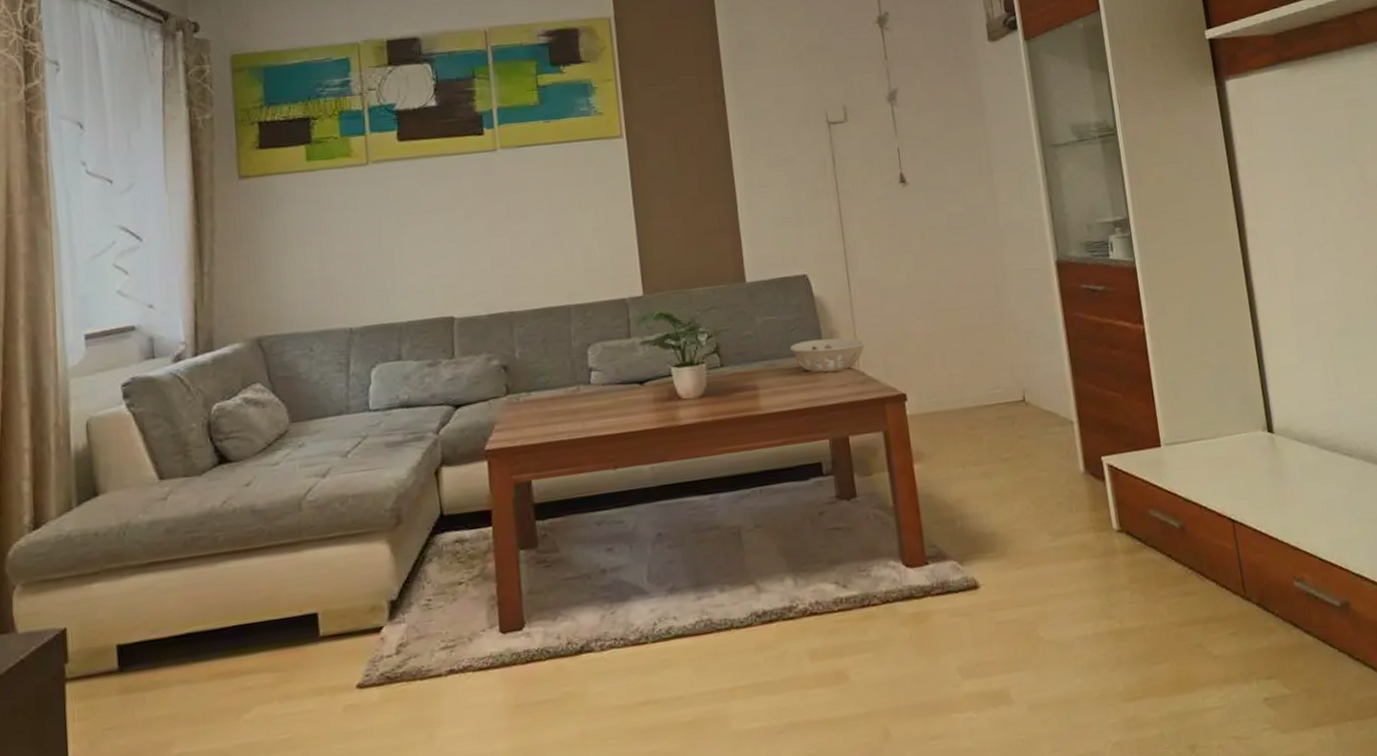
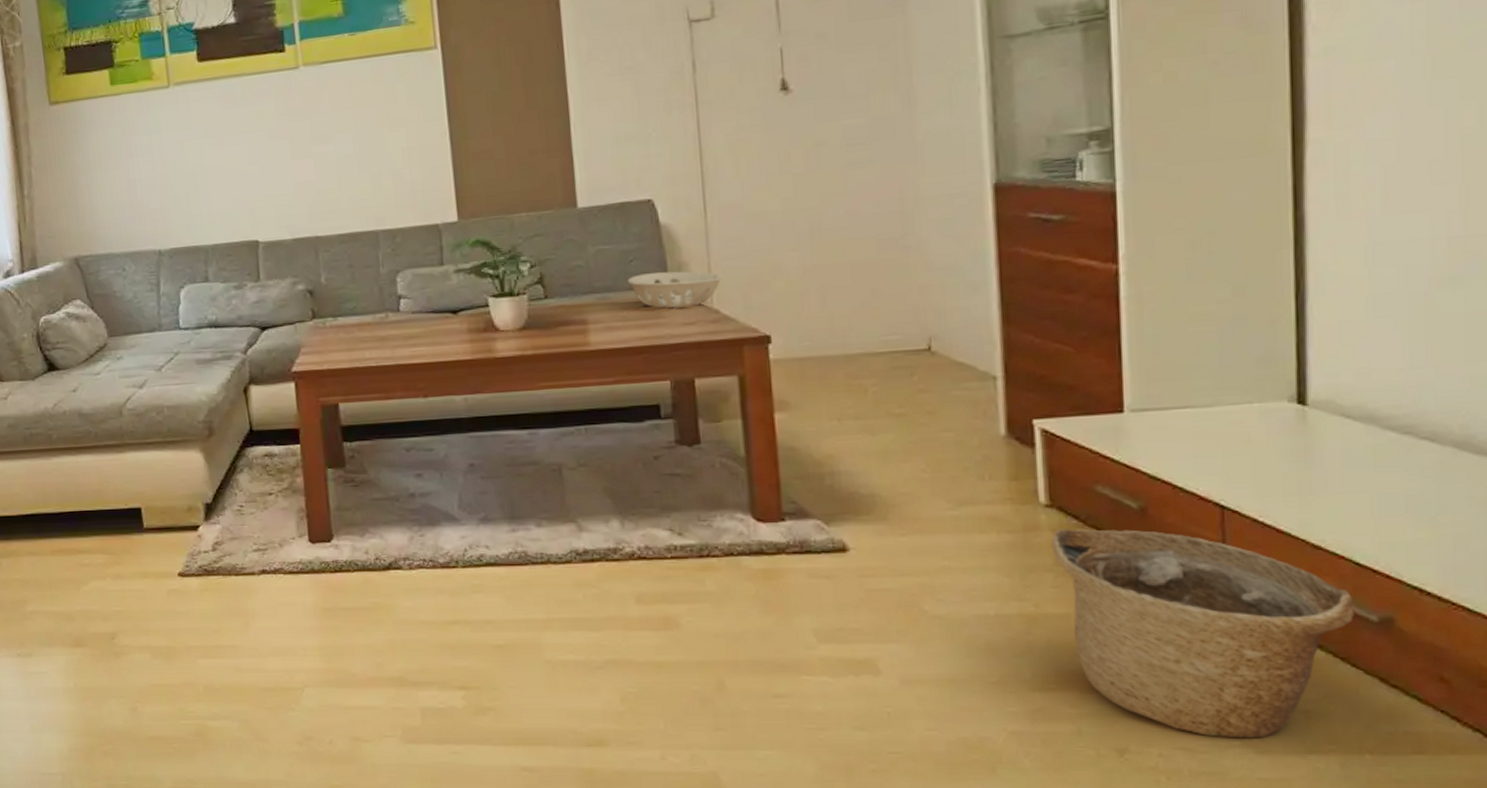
basket: none [1125,546,1326,723] -> present [1051,528,1356,738]

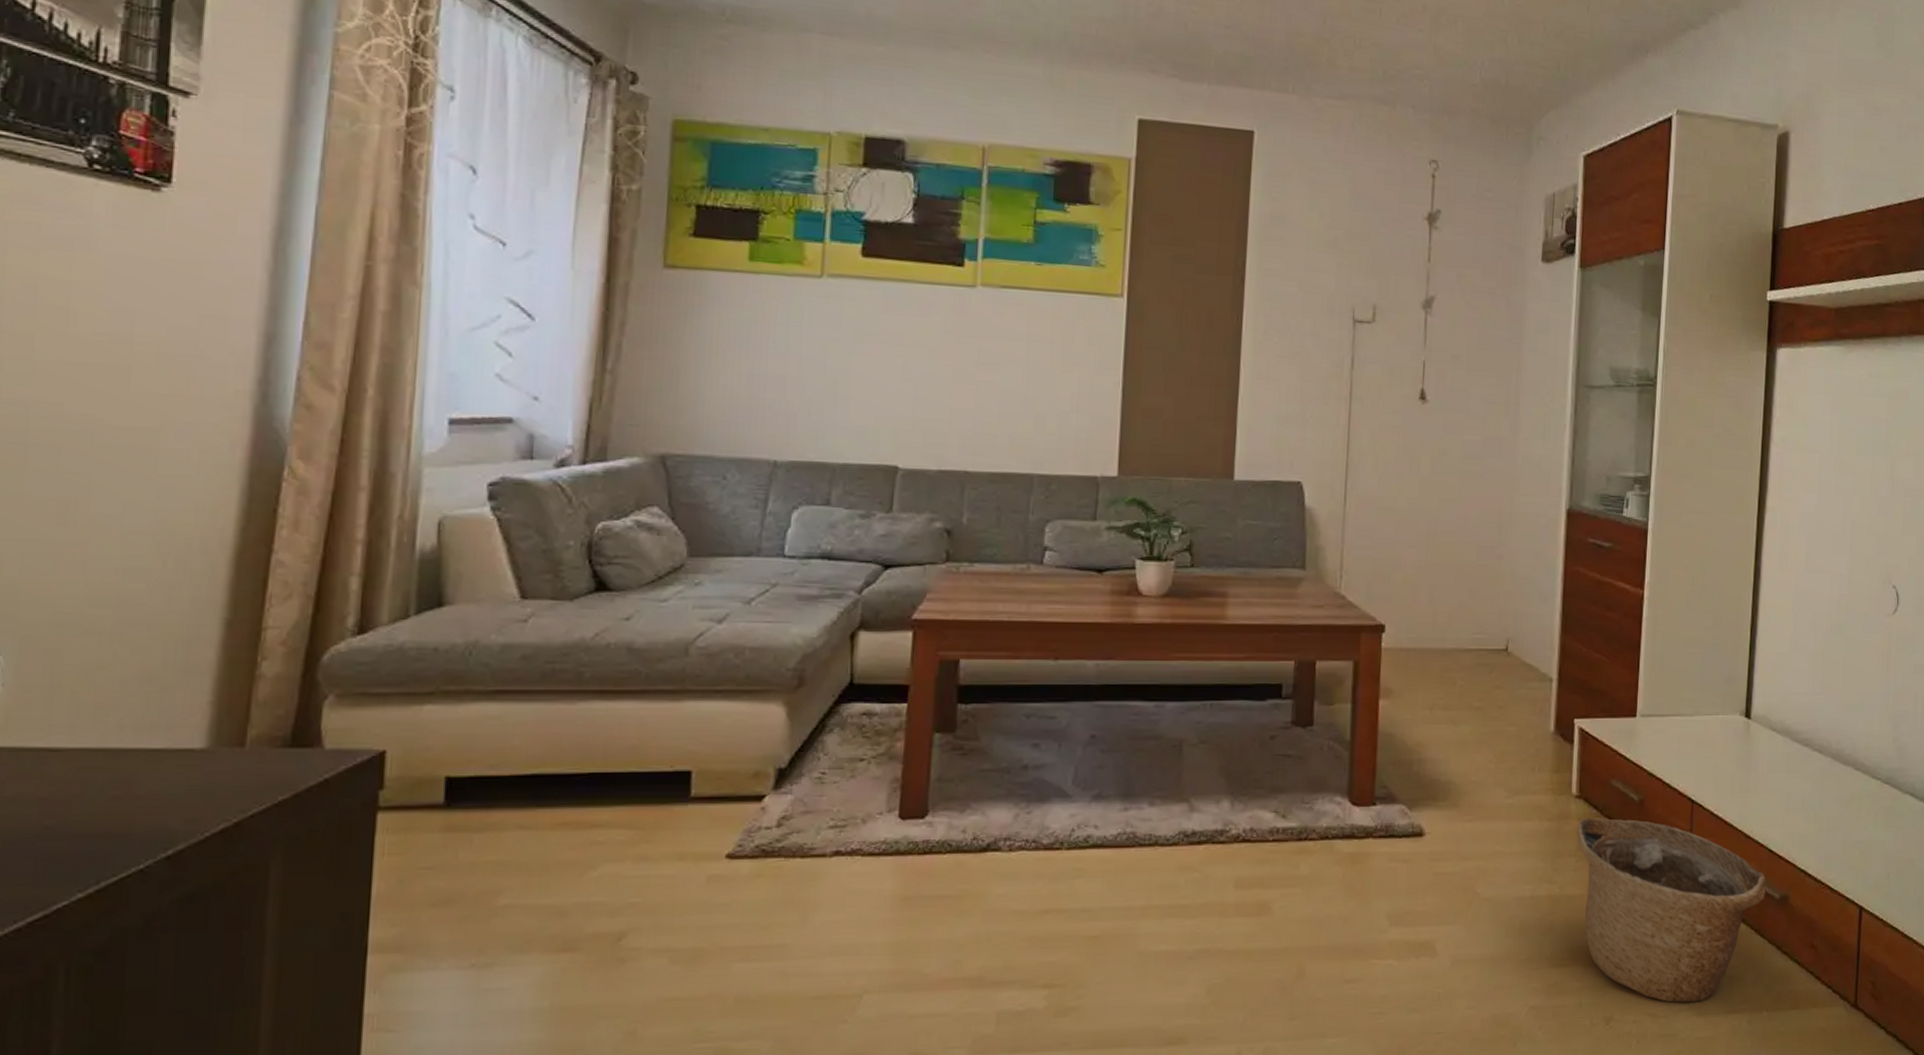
decorative bowl: present [627,271,723,308] -> none [1269,553,1352,590]

